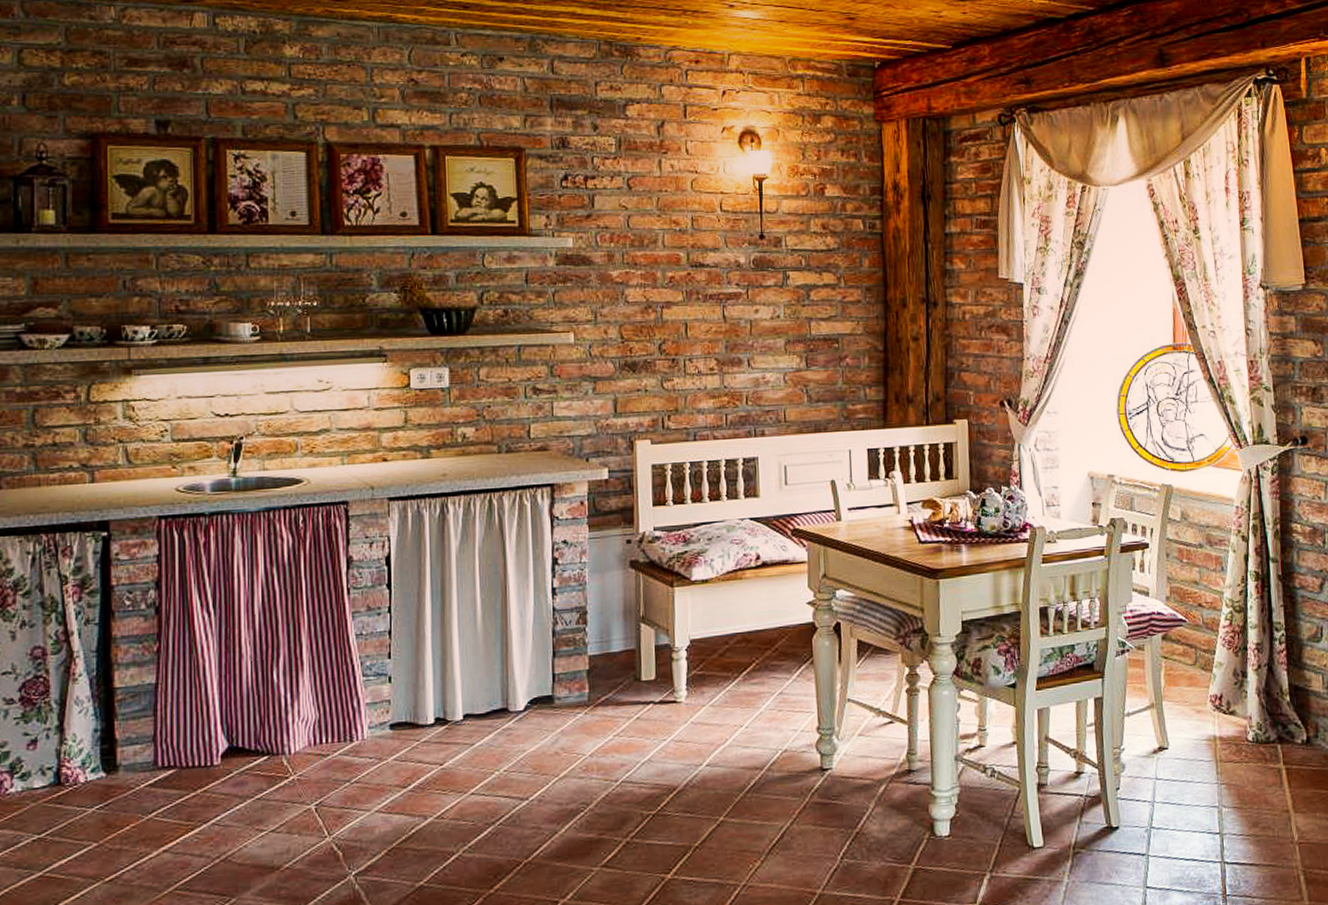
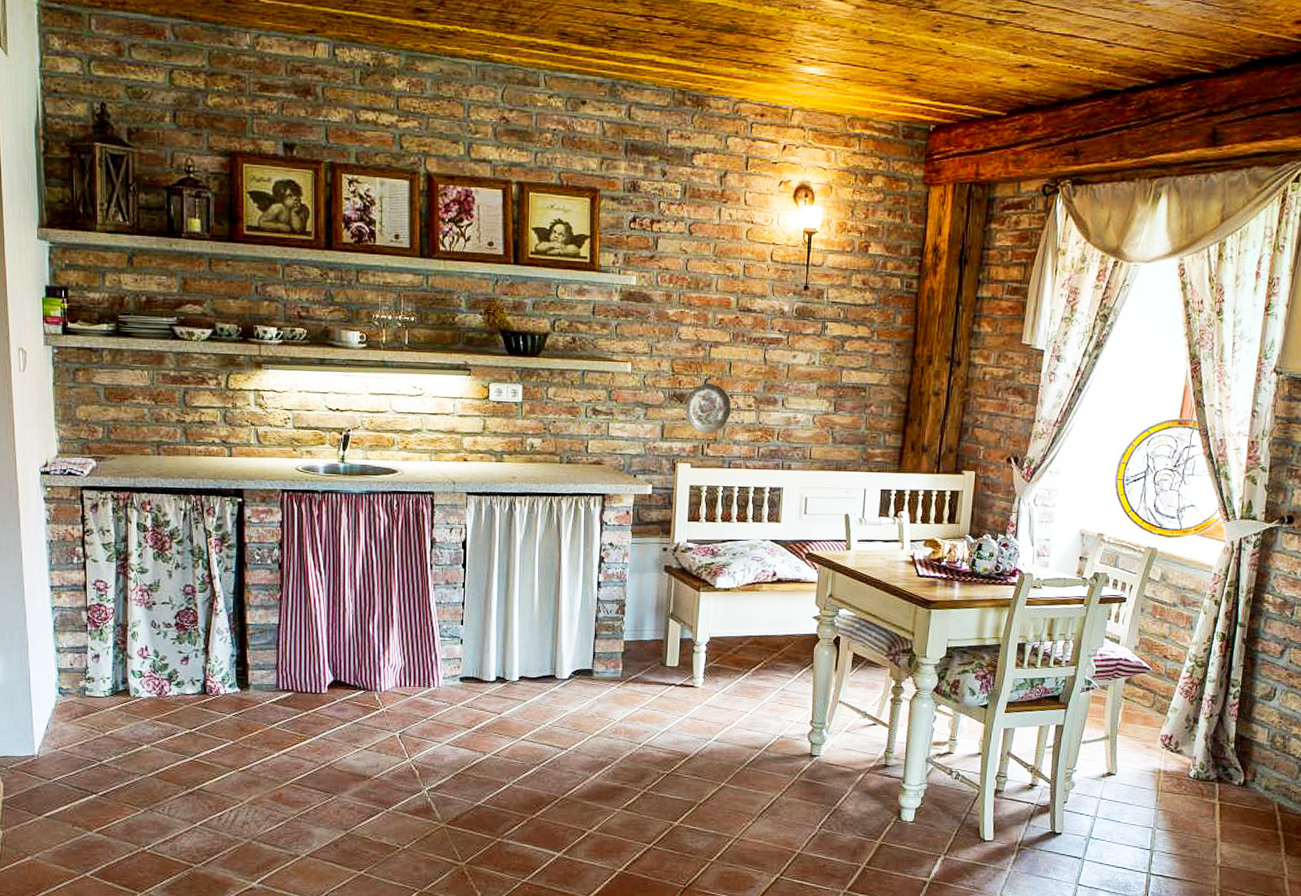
decorative plate: none [639,347,691,404] -> present [686,382,731,433]

